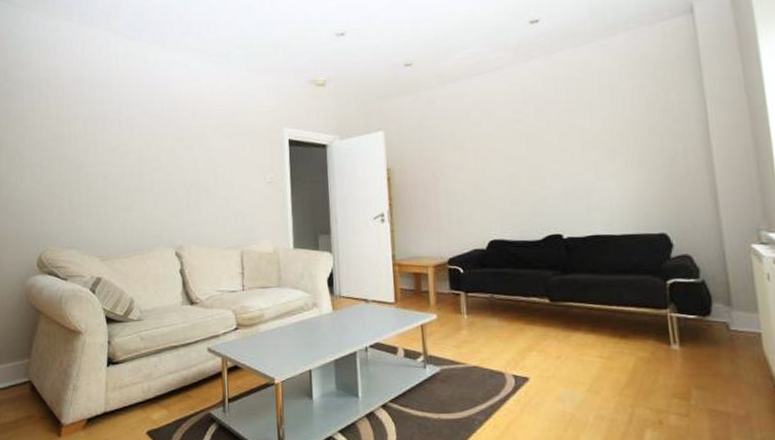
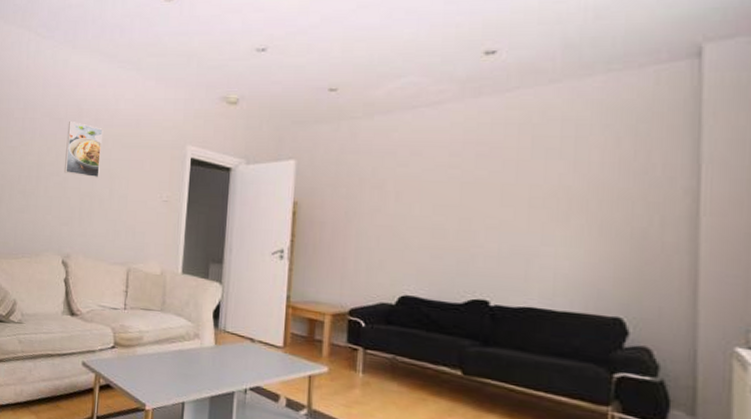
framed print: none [165,116,203,169] -> present [64,120,103,178]

